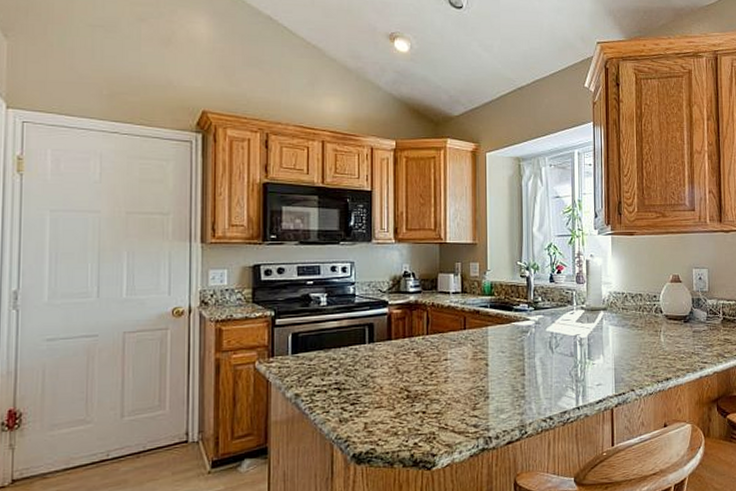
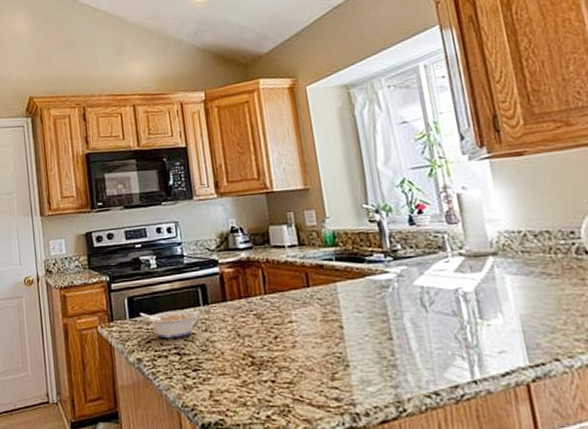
legume: none [303,346,363,375] -> present [139,309,198,339]

